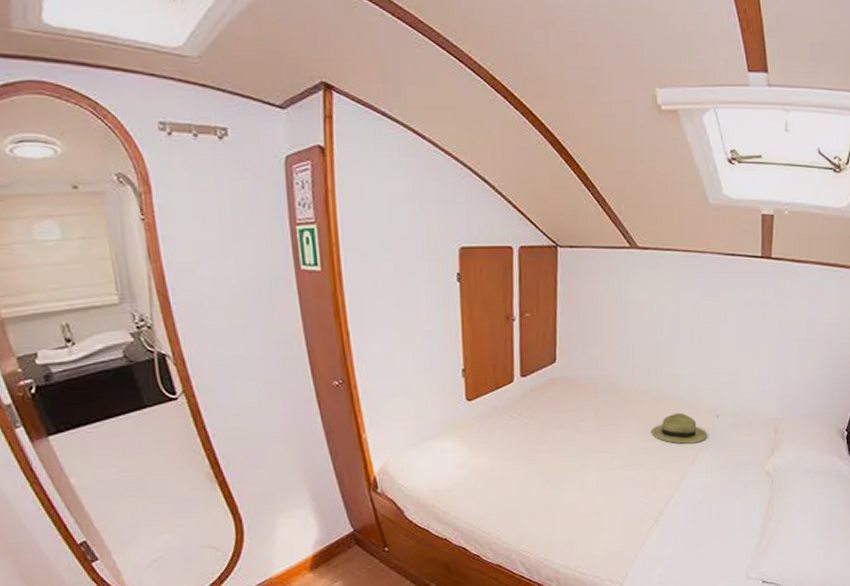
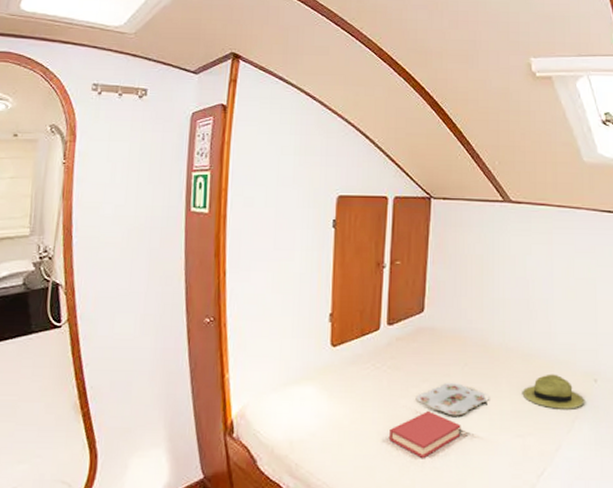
hardback book: none [529,453,596,497] -> present [389,410,461,459]
serving tray: none [552,426,622,457] -> present [415,382,490,416]

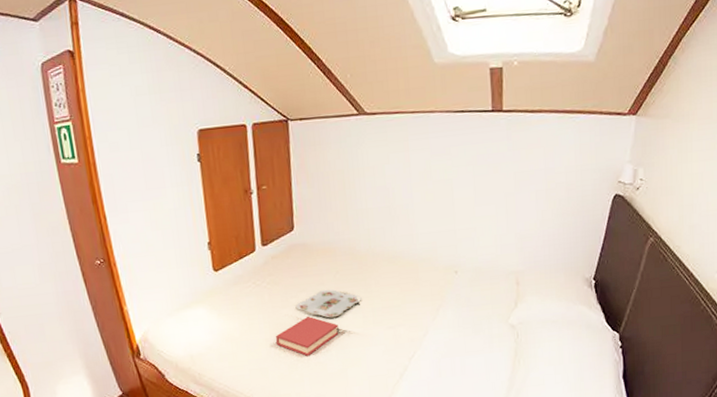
straw hat: present [522,374,585,409] -> none [390,270,448,301]

